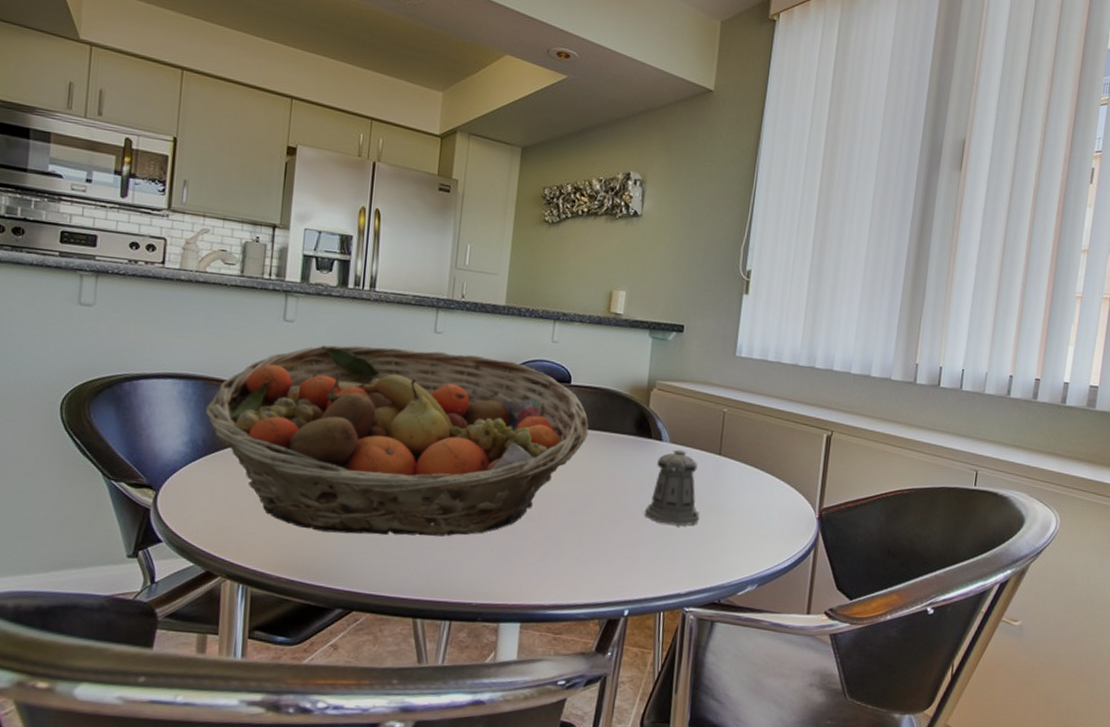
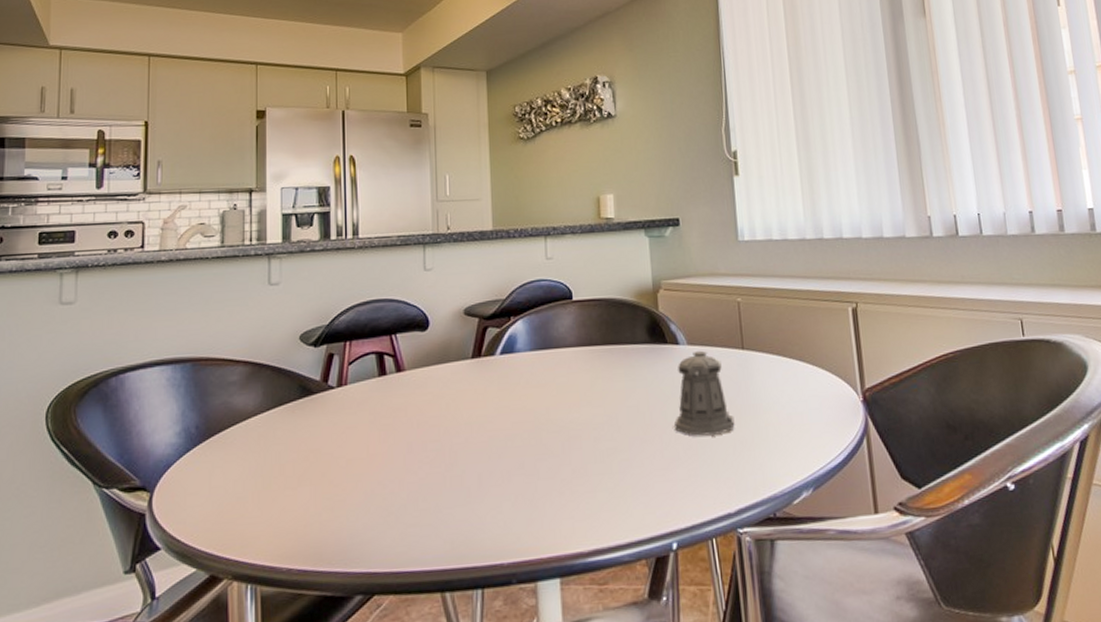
fruit basket: present [204,345,589,537] -> none [195,286,600,509]

